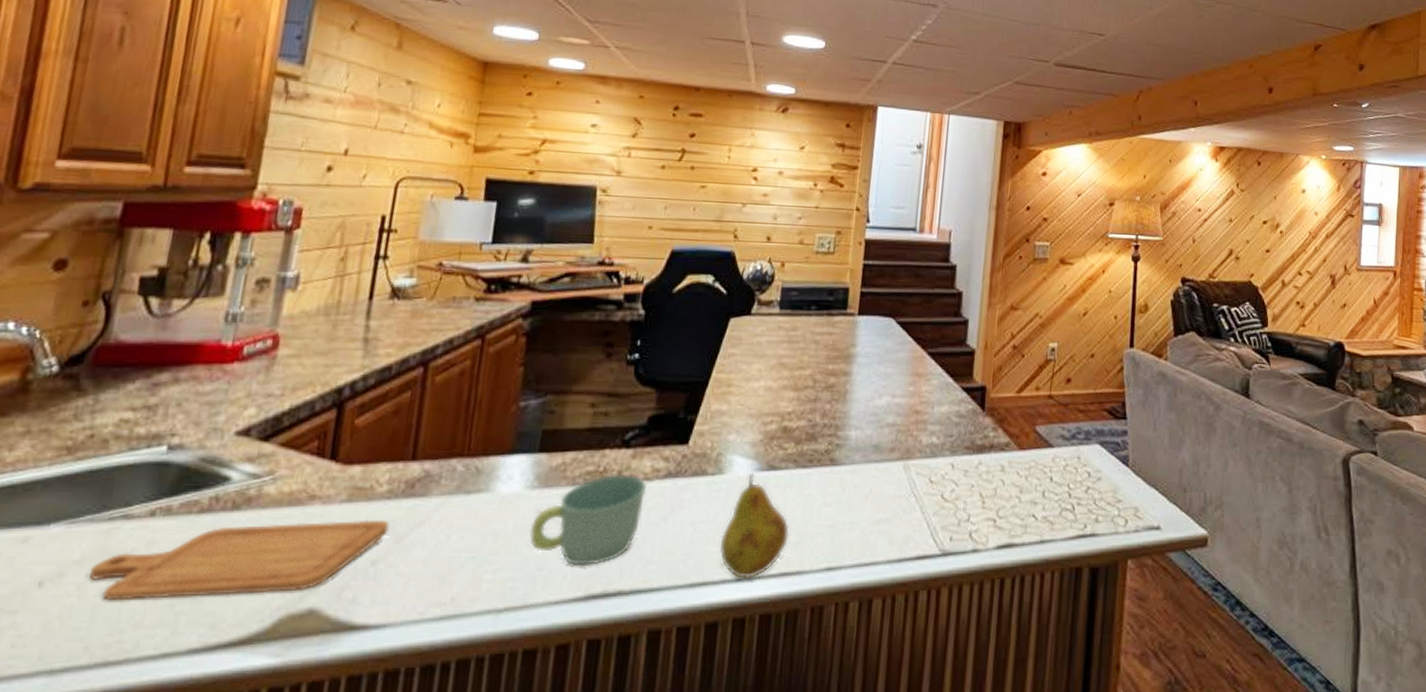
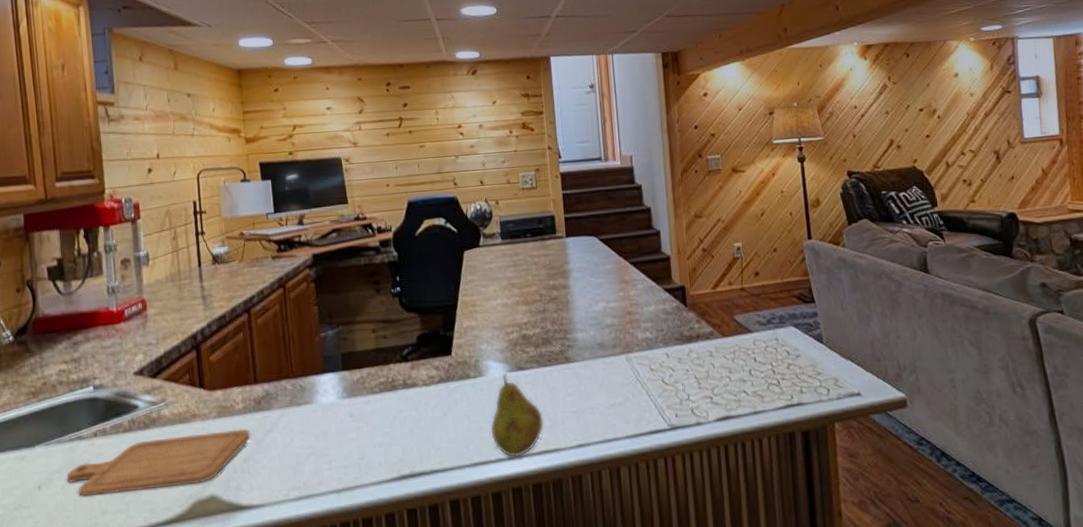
mug: present [529,474,648,567] -> none [348,382,428,455]

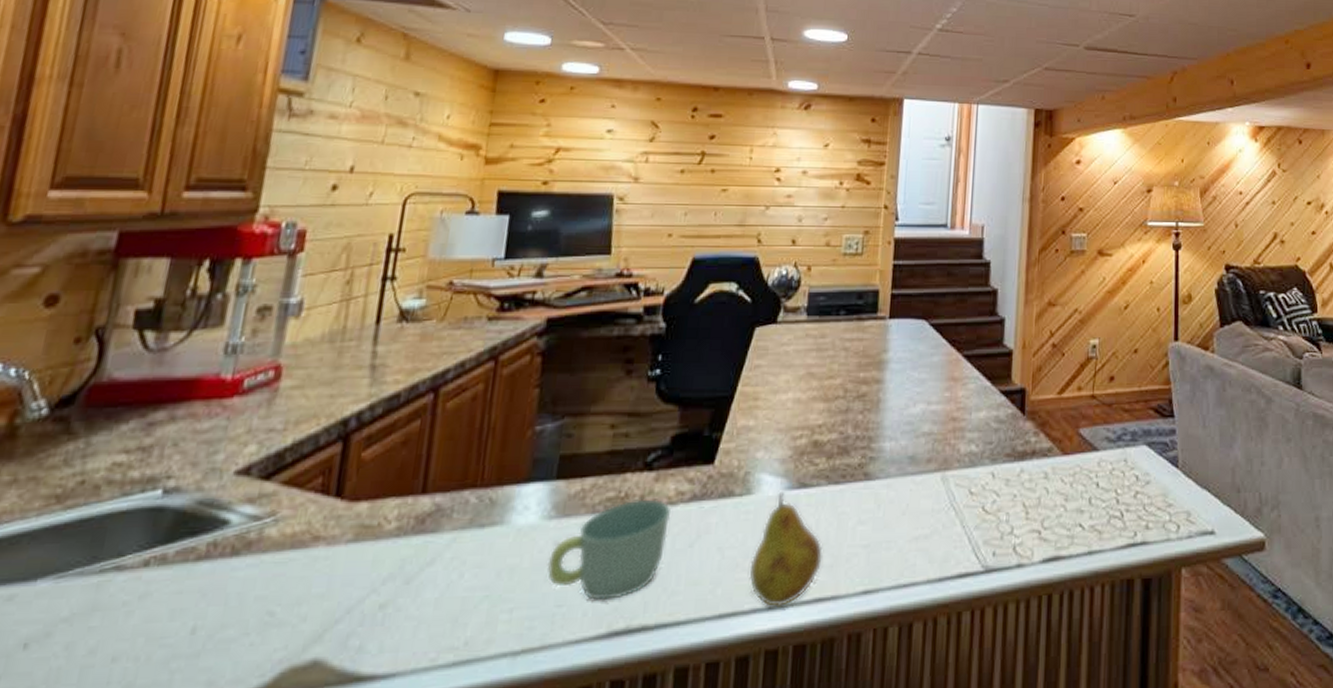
chopping board: present [66,429,251,497] -> none [77,559,399,661]
mug: none [348,382,428,455] -> present [547,499,672,601]

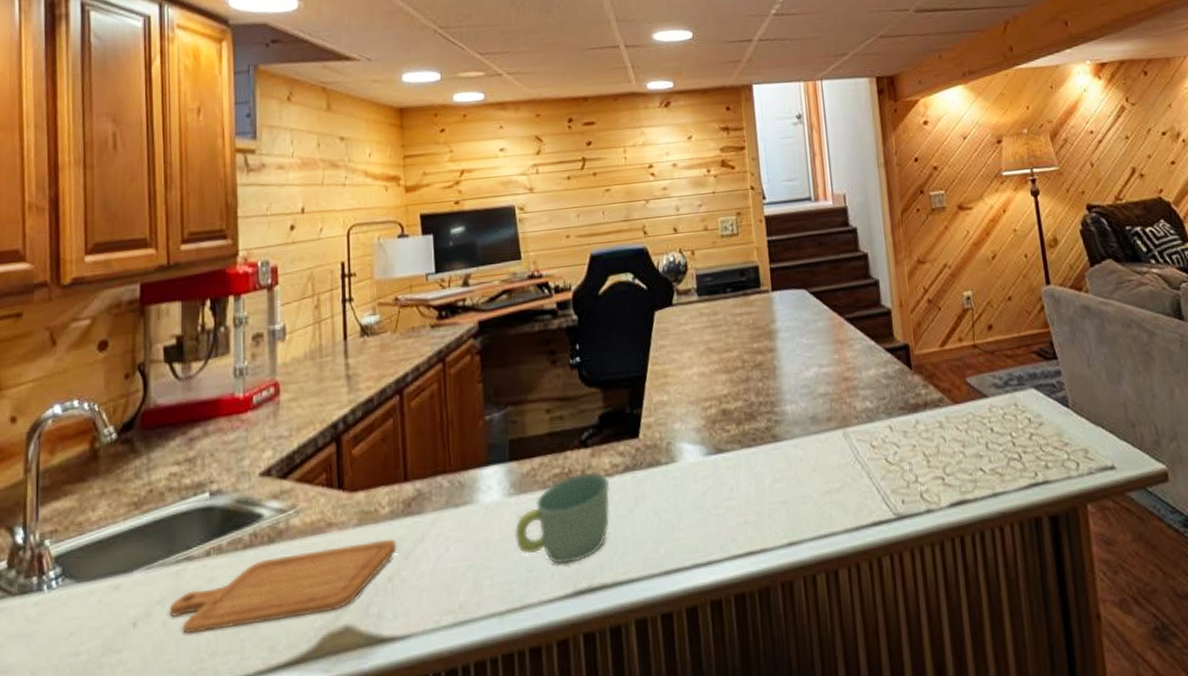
chopping board: none [77,559,399,661] -> present [169,538,397,634]
fruit: present [748,492,824,608] -> none [684,458,748,563]

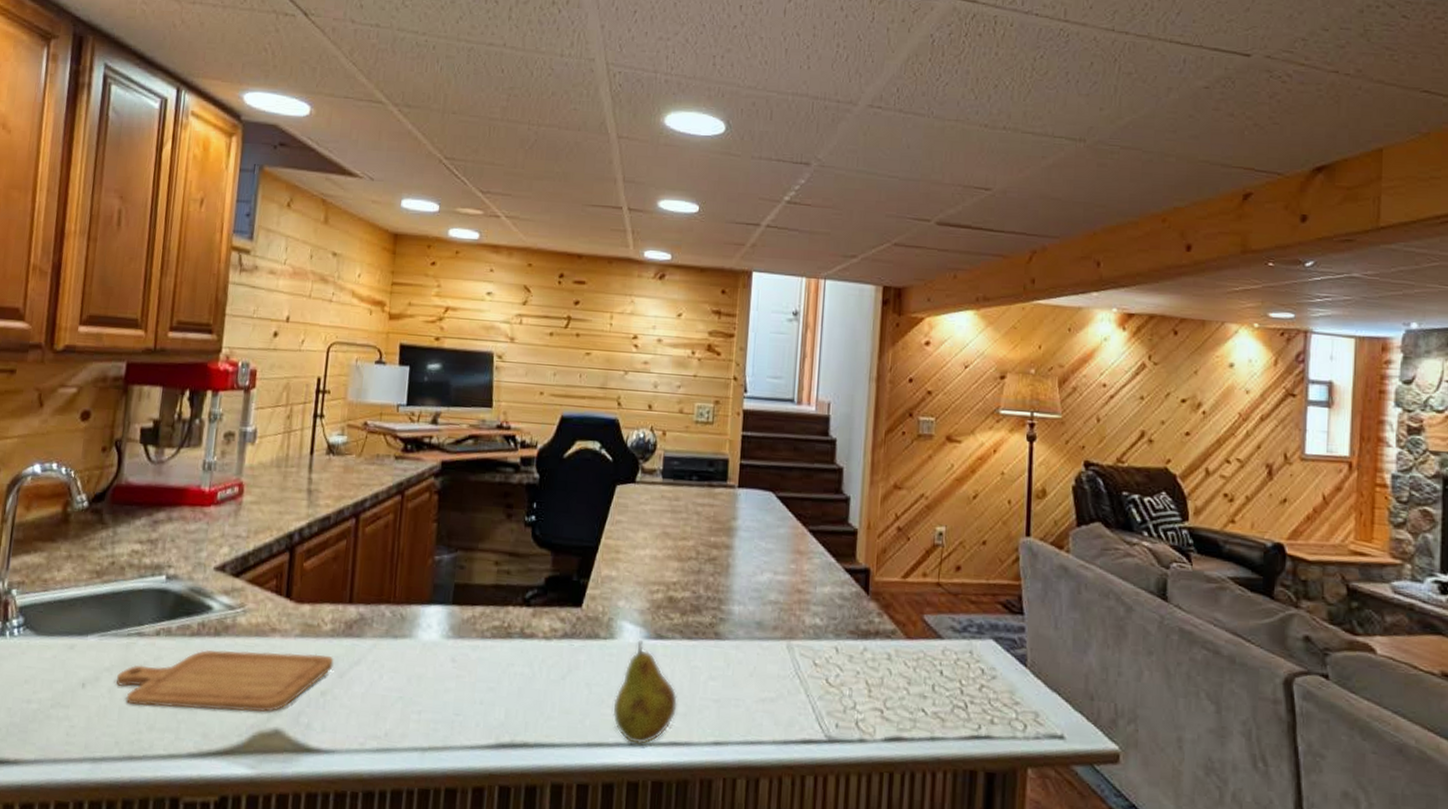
mug: present [514,472,610,565] -> none [447,631,547,716]
fruit: none [684,458,748,563] -> present [612,640,678,746]

